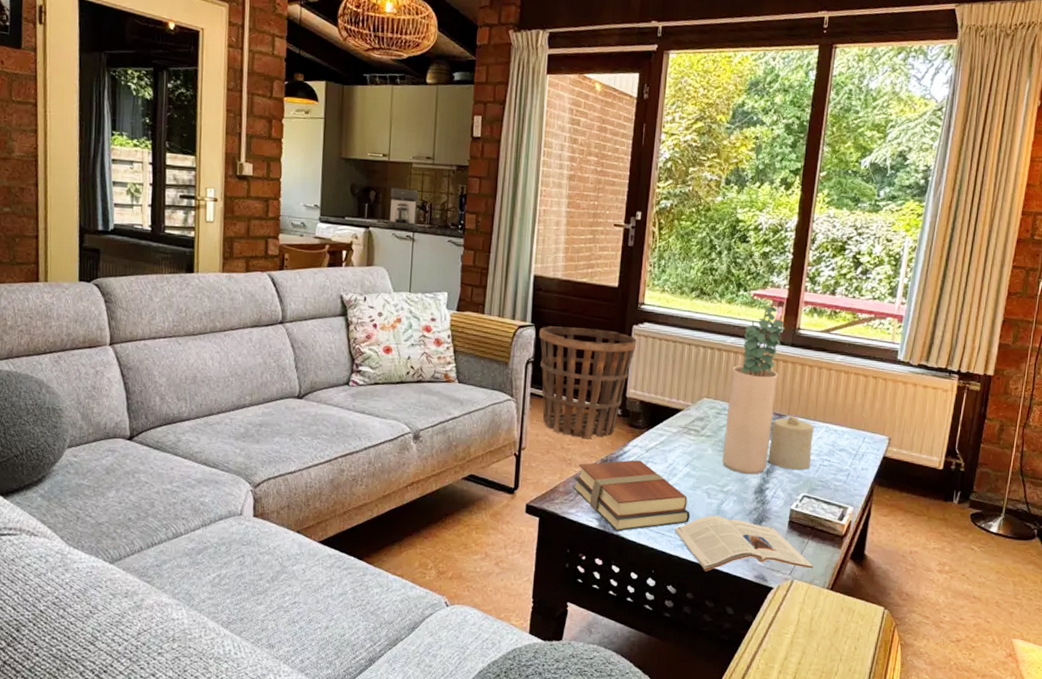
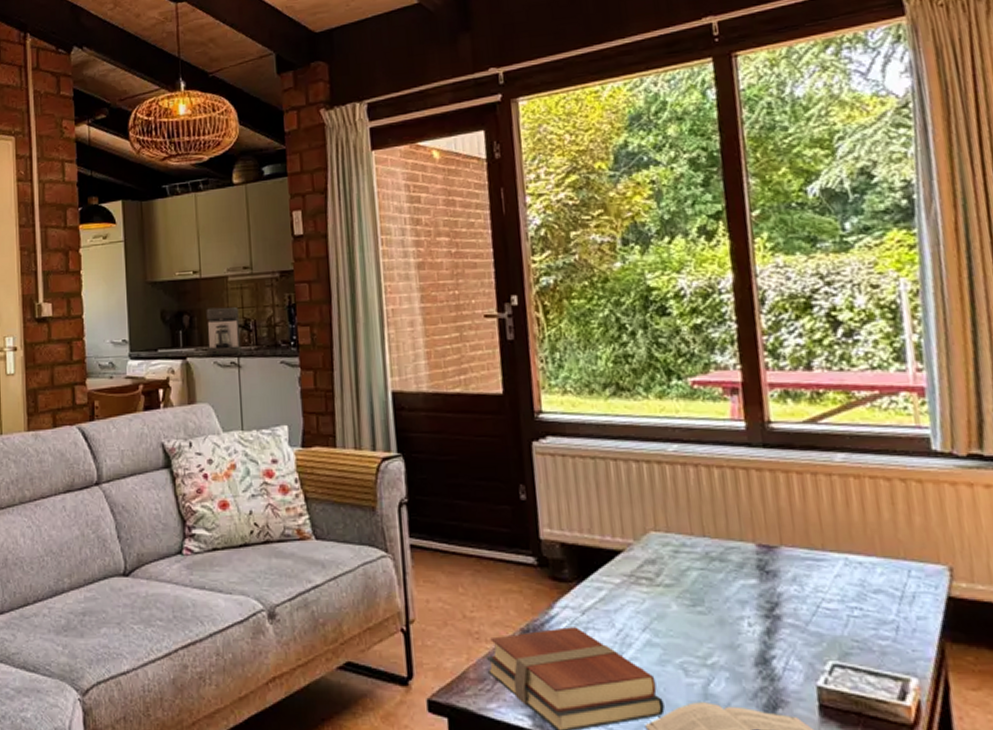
basket: present [539,326,637,438] -> none [409,451,542,601]
vase: present [721,299,785,475] -> none [683,385,765,638]
candle: present [768,414,814,471] -> none [759,544,834,627]

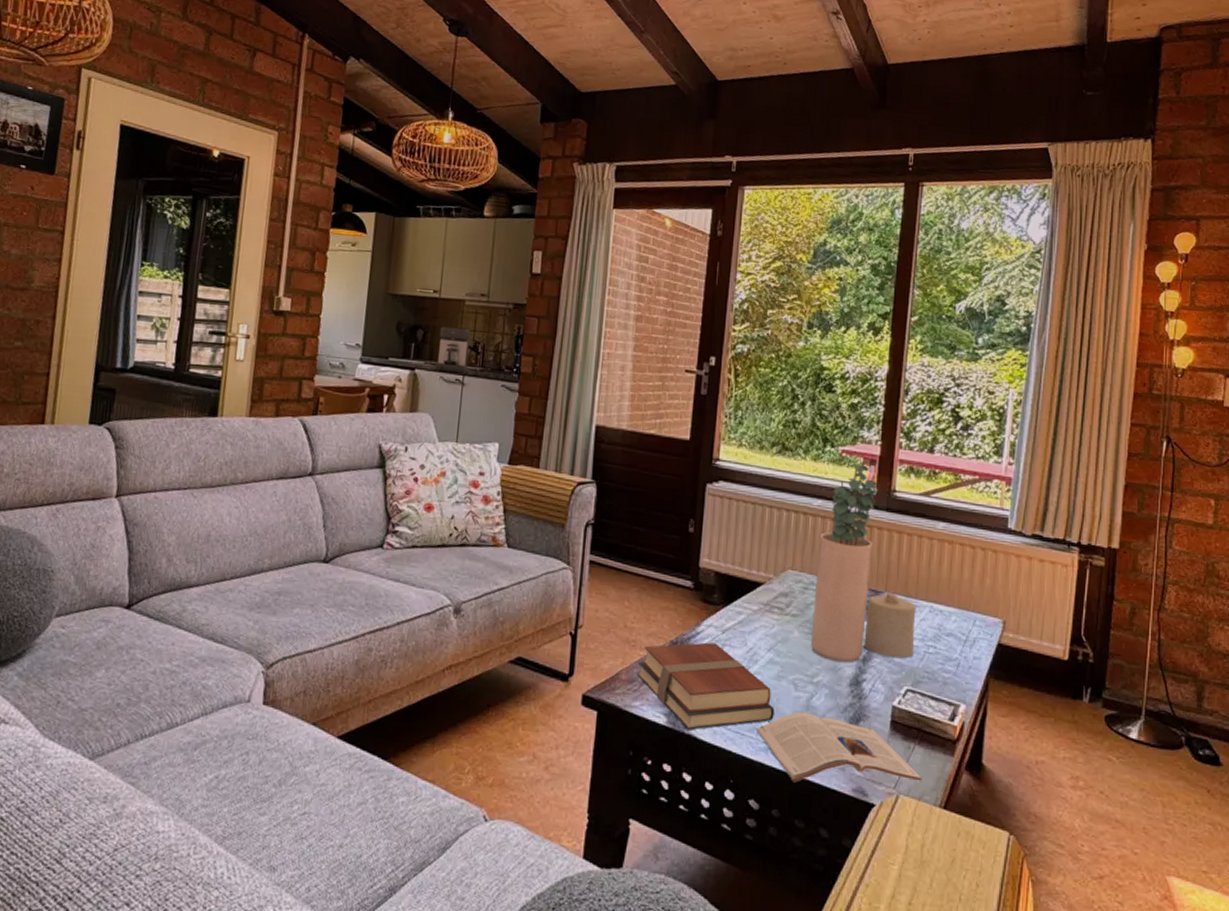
vase: none [683,385,765,638] -> present [810,456,878,663]
candle: none [759,544,834,627] -> present [864,591,916,659]

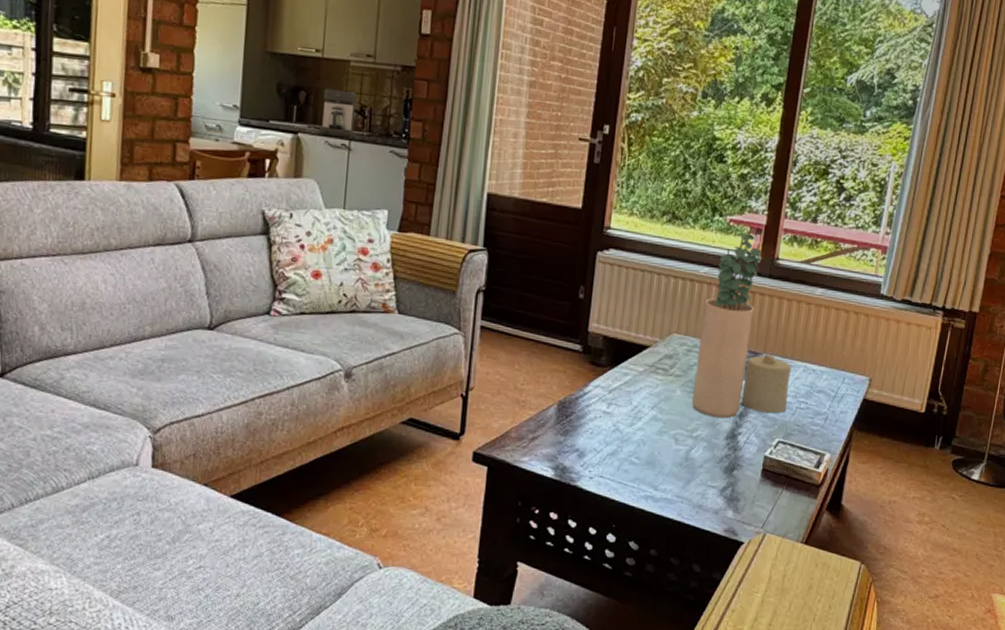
books: present [636,642,775,730] -> none [526,402,656,482]
magazine: present [756,712,922,783] -> none [638,463,787,525]

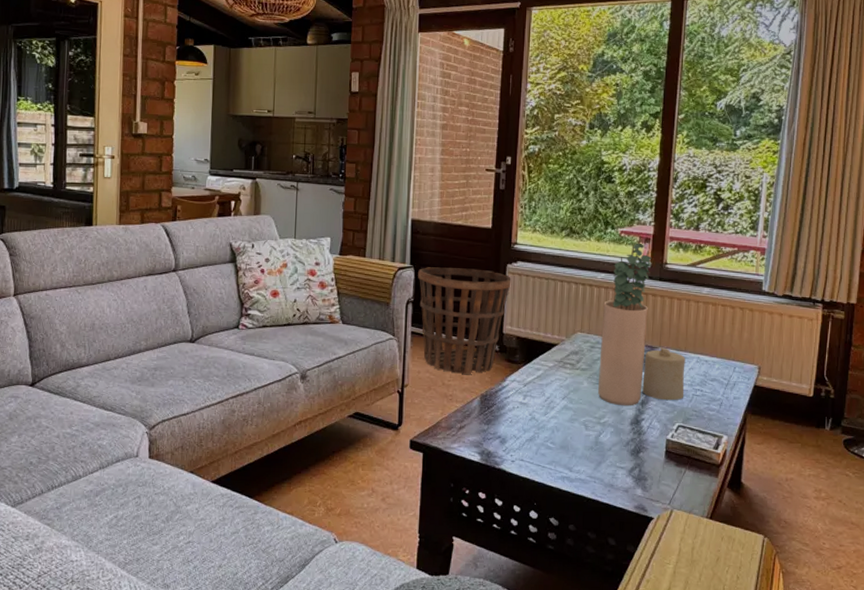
coffee maker: present [319,88,357,139] -> none [273,141,302,181]
basket: none [492,250,601,377] -> present [418,267,511,374]

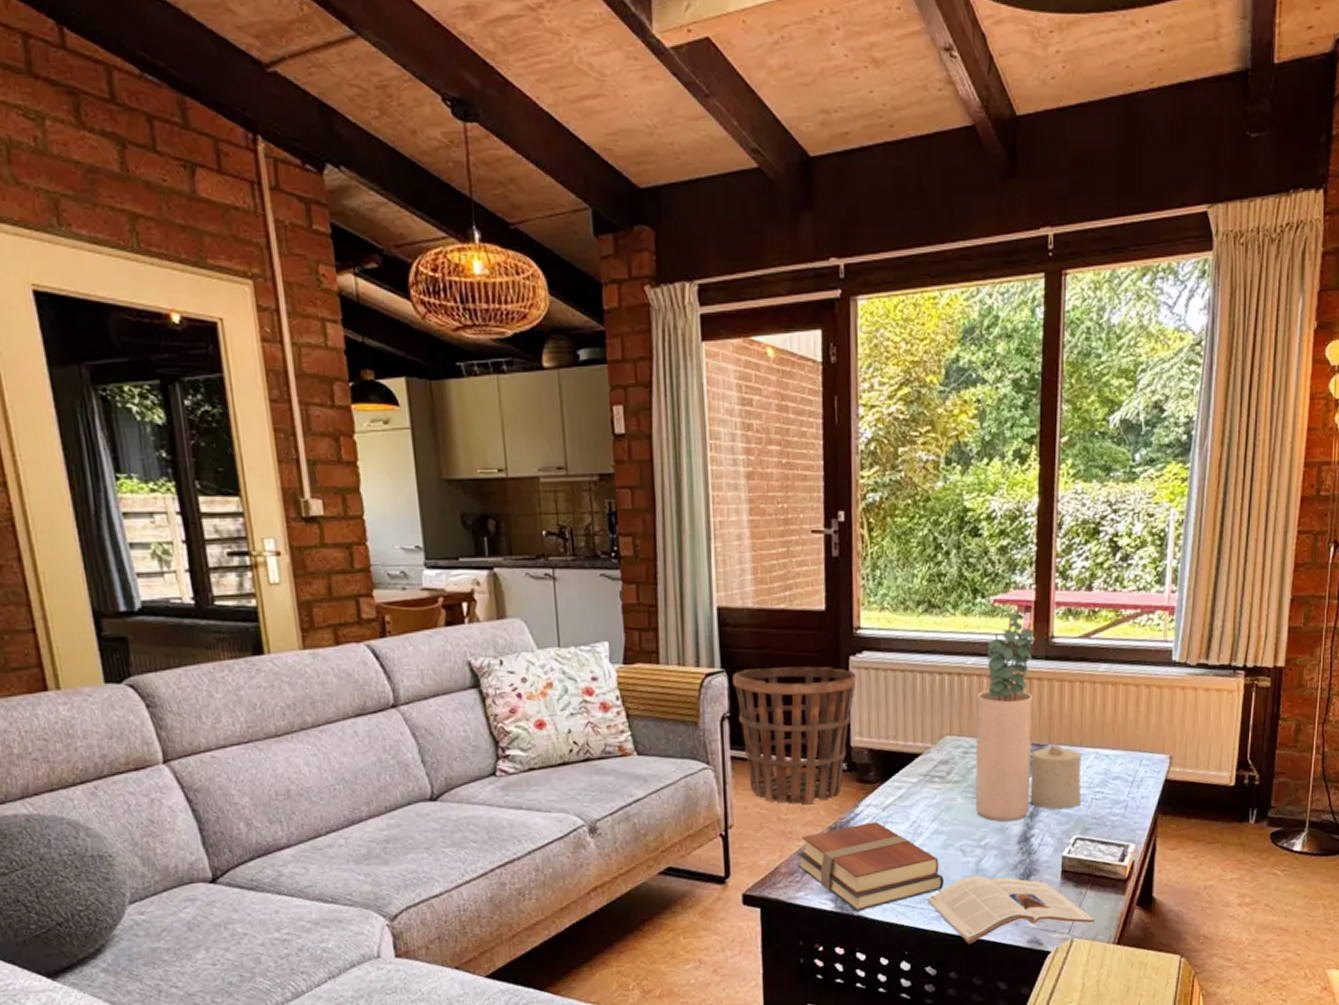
books: none [454,394,569,465] -> present [796,822,944,912]
magazine: none [554,447,692,503] -> present [927,876,1095,944]

